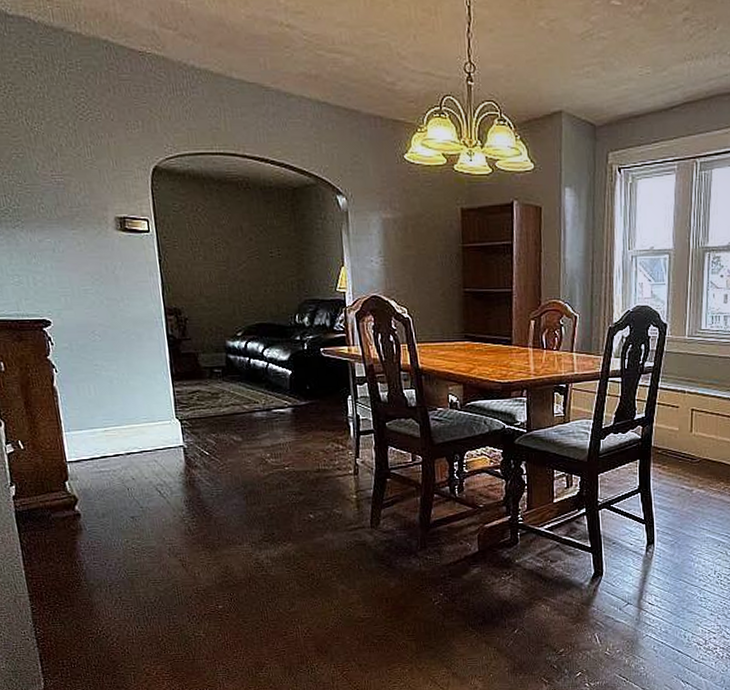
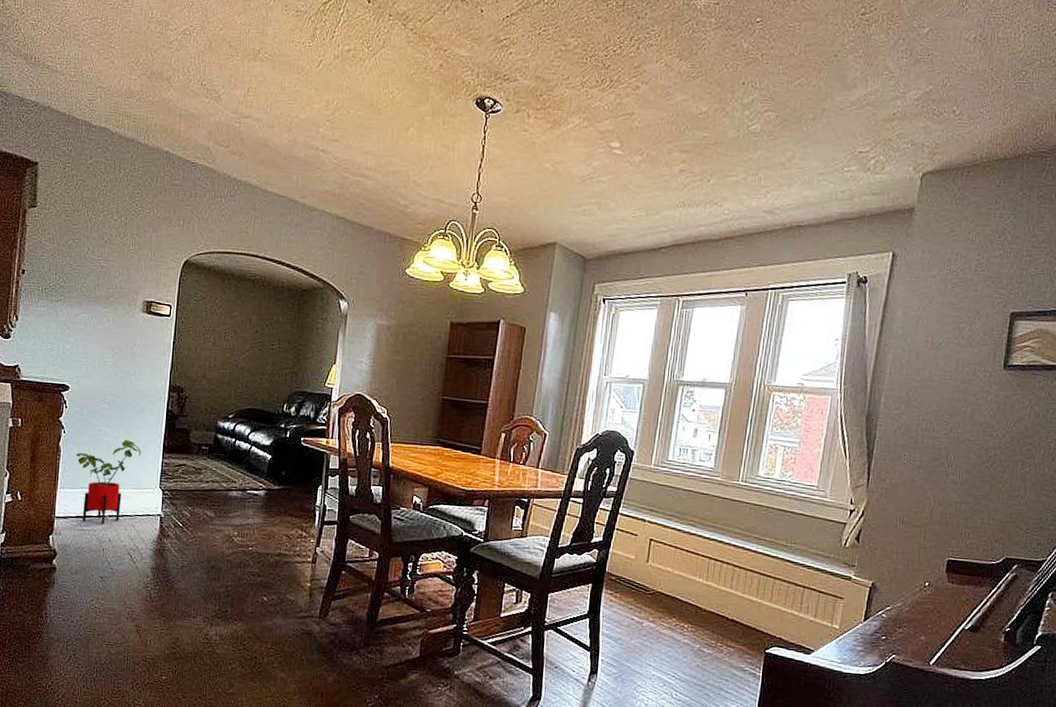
house plant: none [75,371,149,463] -> present [76,439,142,524]

